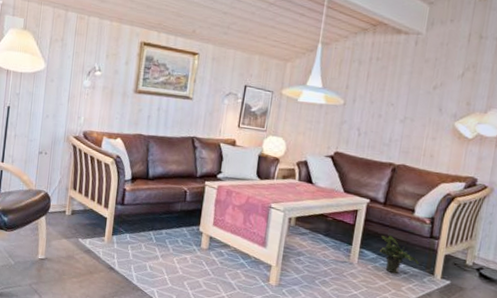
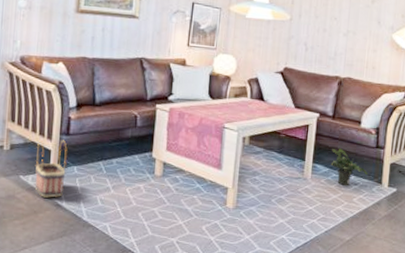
basket: none [91,208,122,261] -> present [34,140,68,198]

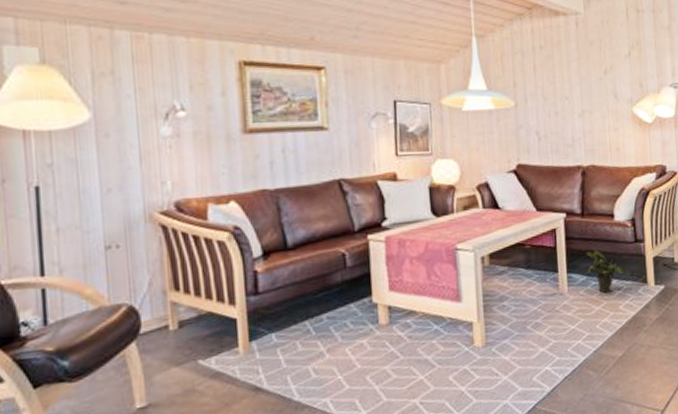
basket: present [34,140,68,198] -> none [215,302,262,383]

